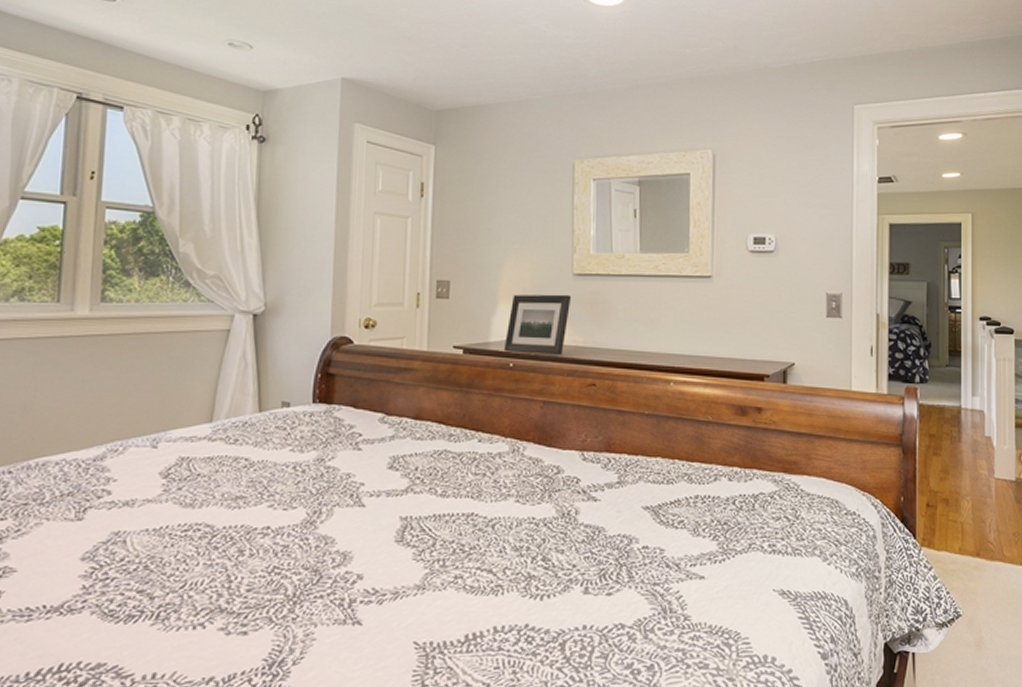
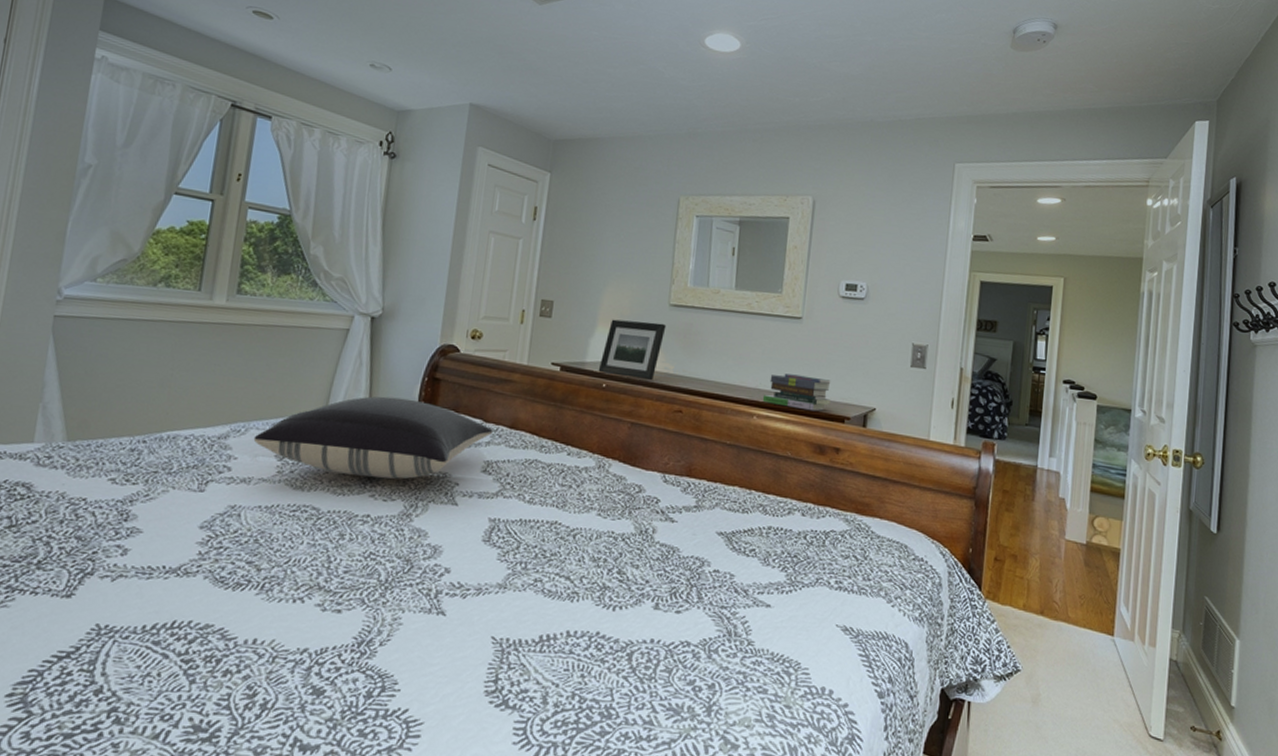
pillow: none [133,398,397,487] -> present [253,396,493,479]
books: none [678,335,748,372] -> present [762,373,831,411]

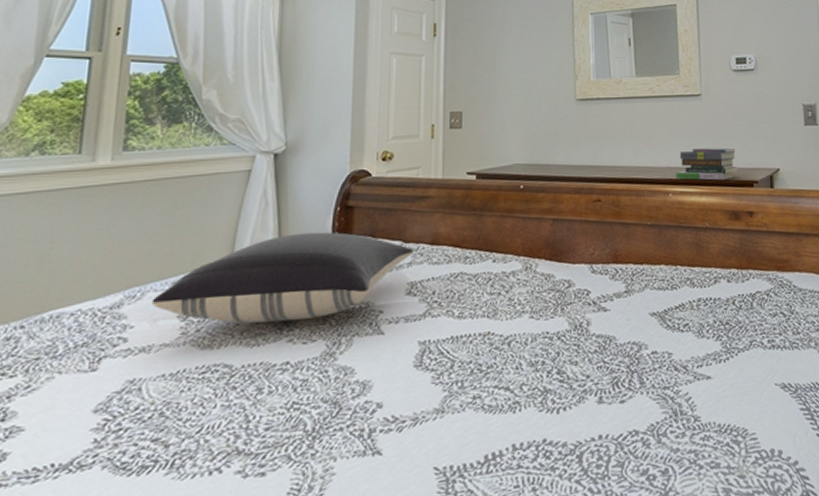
picture frame: present [598,319,667,381] -> none [514,118,576,176]

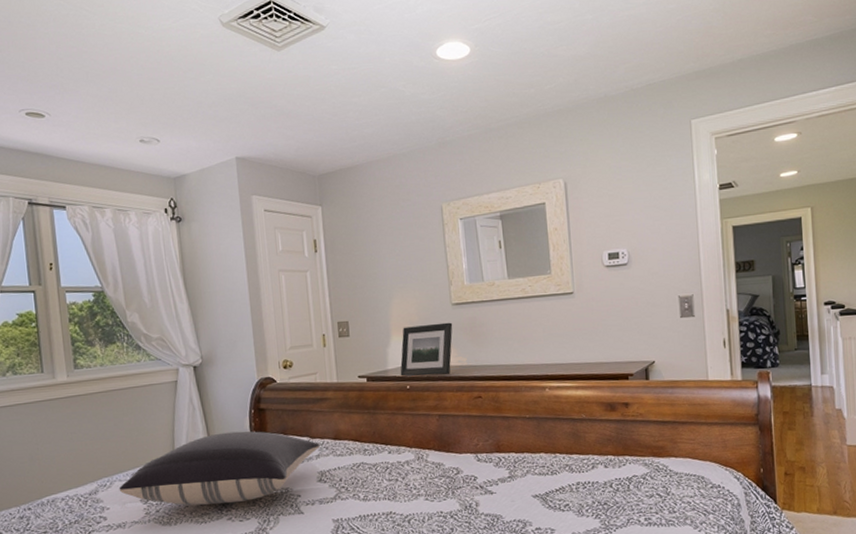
picture frame: none [514,118,576,176] -> present [400,322,453,377]
books: present [675,148,738,181] -> none [551,343,613,375]

